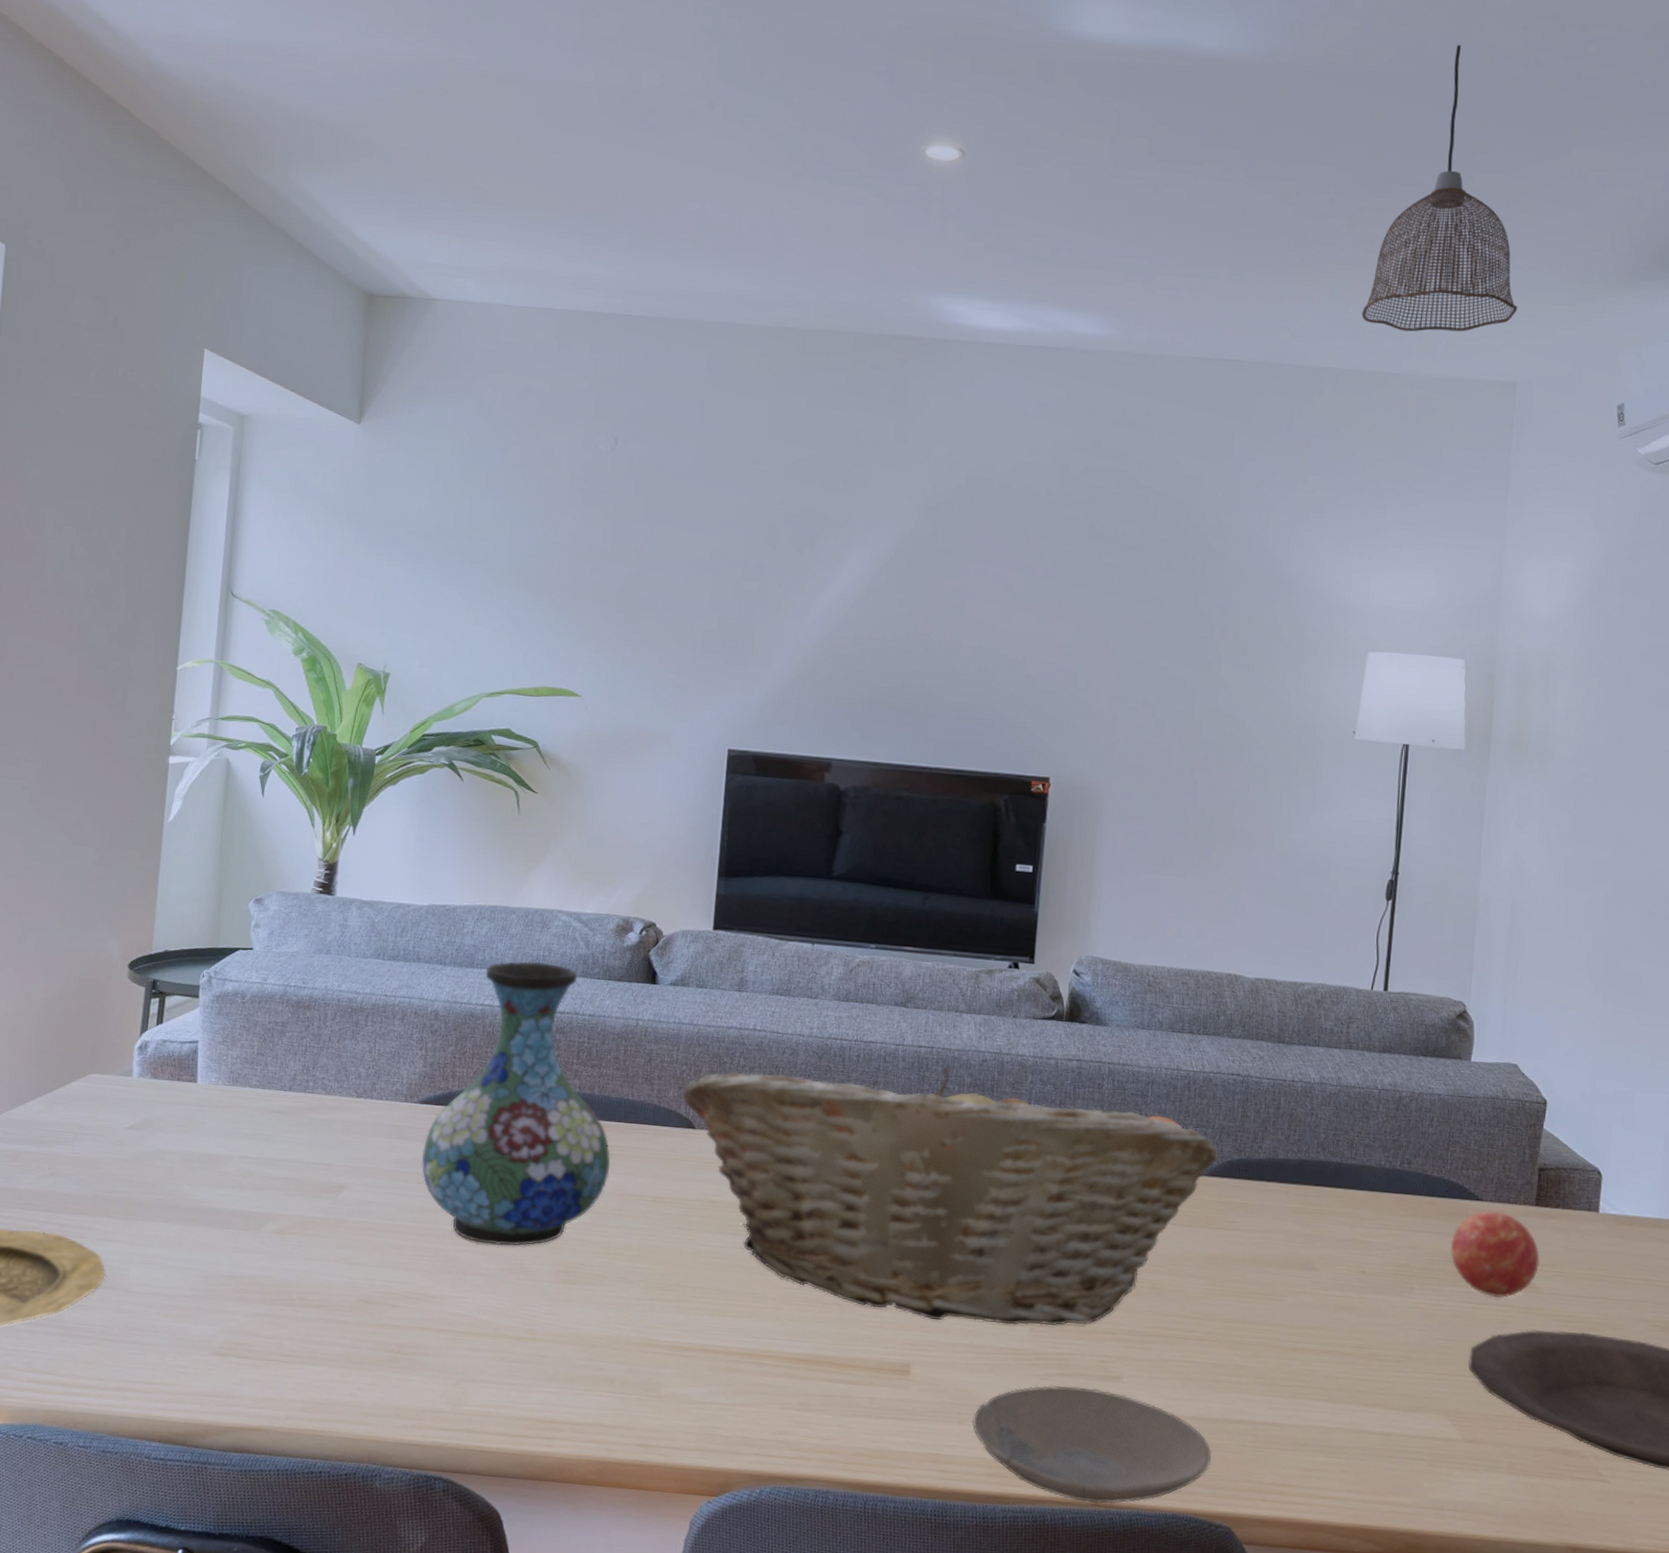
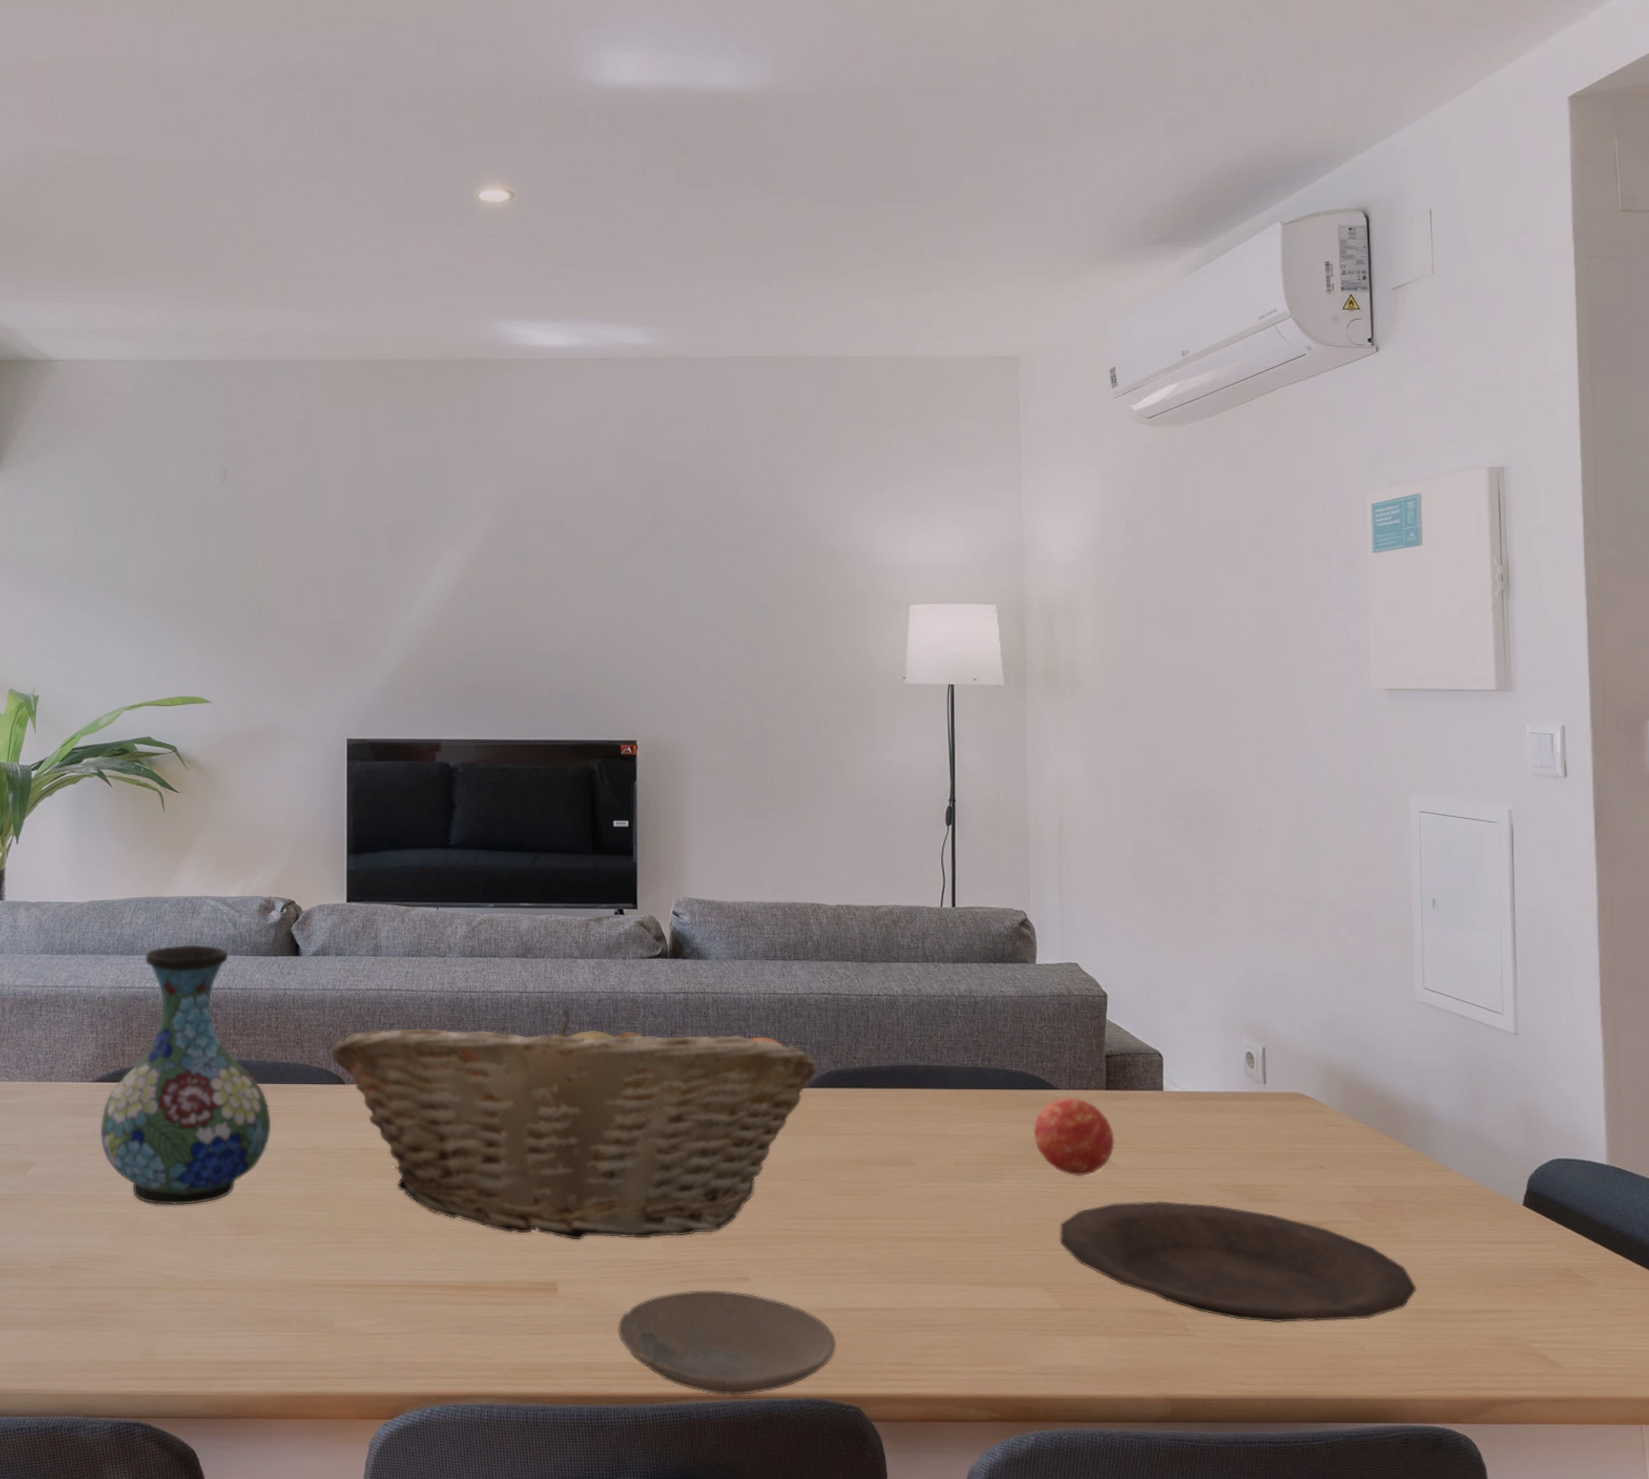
pendant lamp: present [1361,45,1518,332] -> none [876,66,1014,319]

